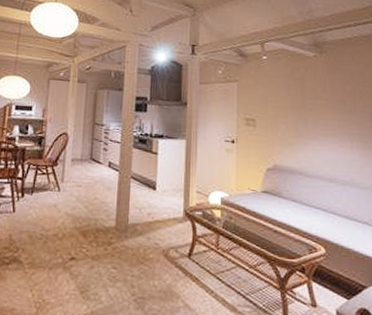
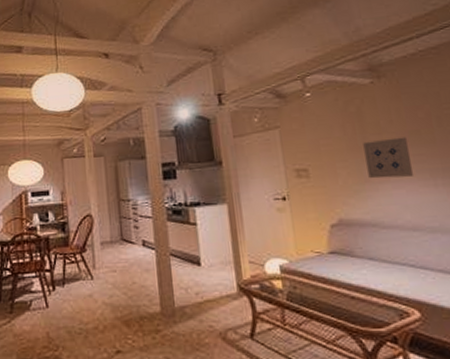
wall art: none [301,103,337,137] -> present [363,137,414,179]

